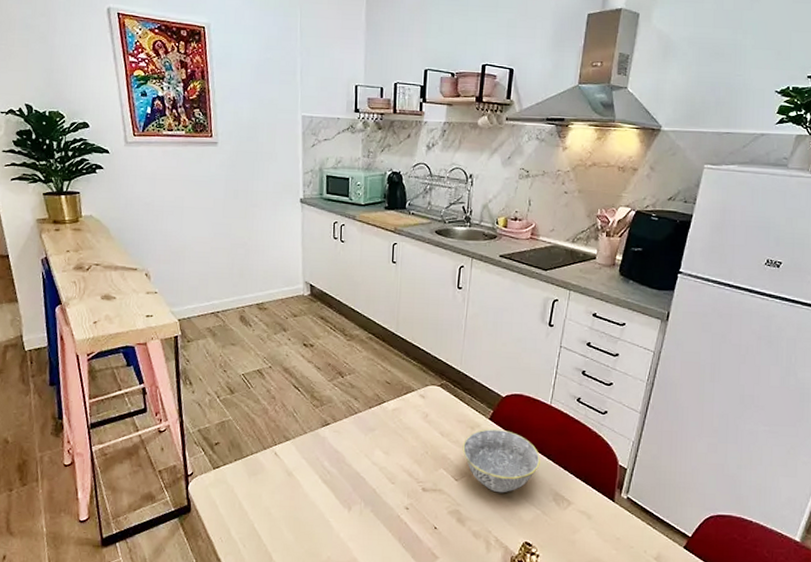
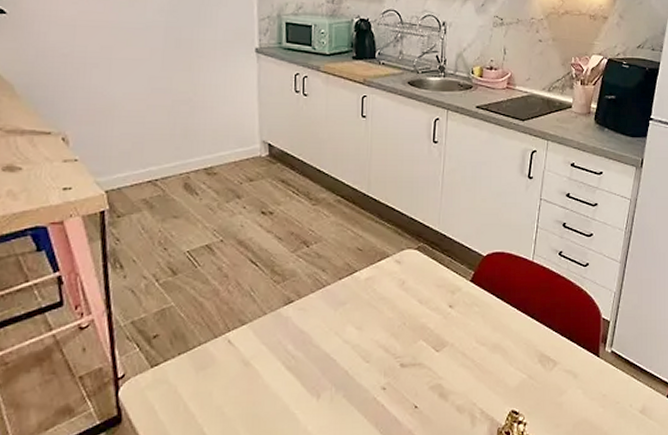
bowl: present [462,428,540,493] -> none [442,291,524,361]

